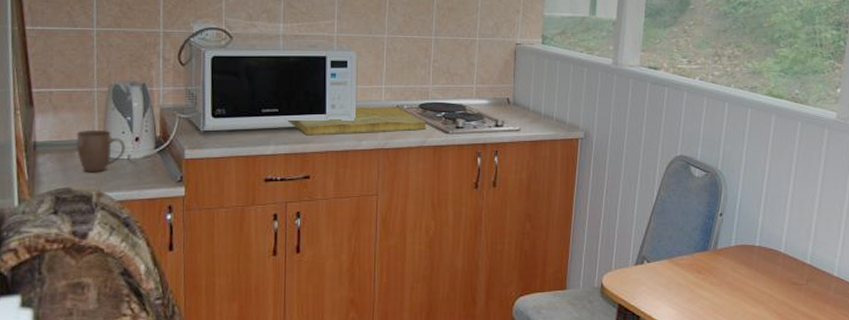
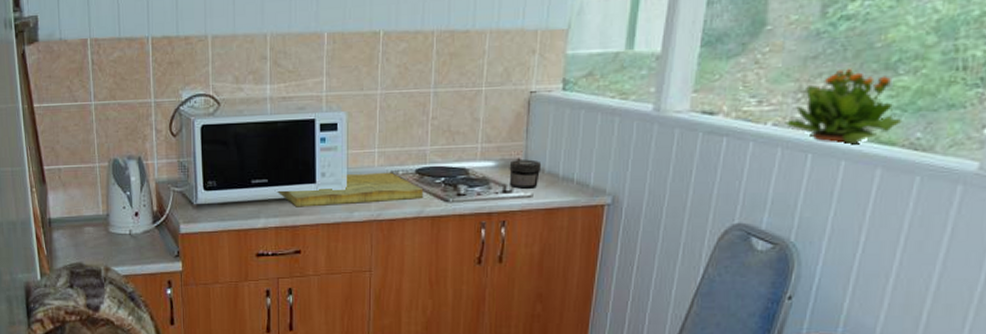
mug: present [76,129,126,173] -> none [83,205,127,248]
jar: none [500,99,527,124] -> present [509,159,542,189]
potted flower: none [708,40,786,97] -> present [785,68,903,145]

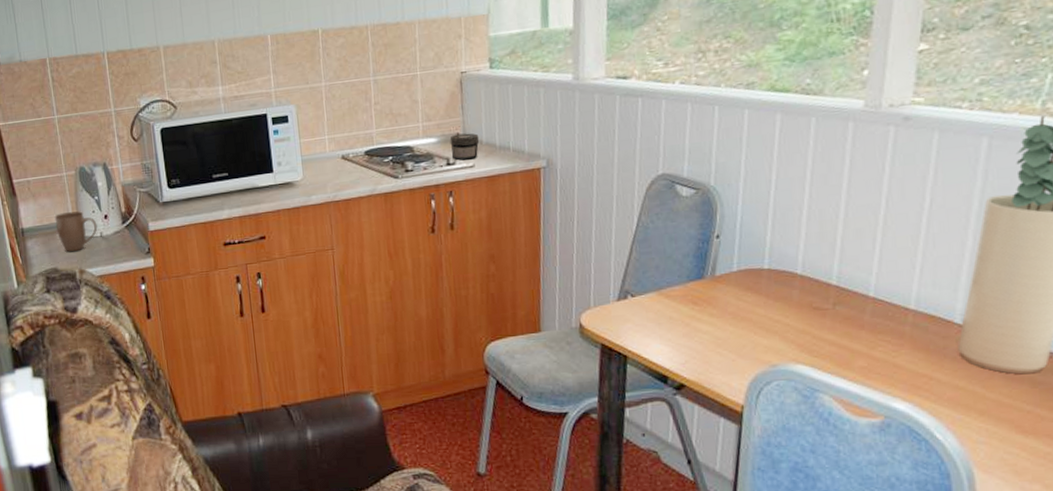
mug: none [83,205,127,248] -> present [54,211,98,252]
cutting board: present [274,172,424,207] -> none [235,156,375,197]
potted flower: present [785,68,903,145] -> none [690,27,792,95]

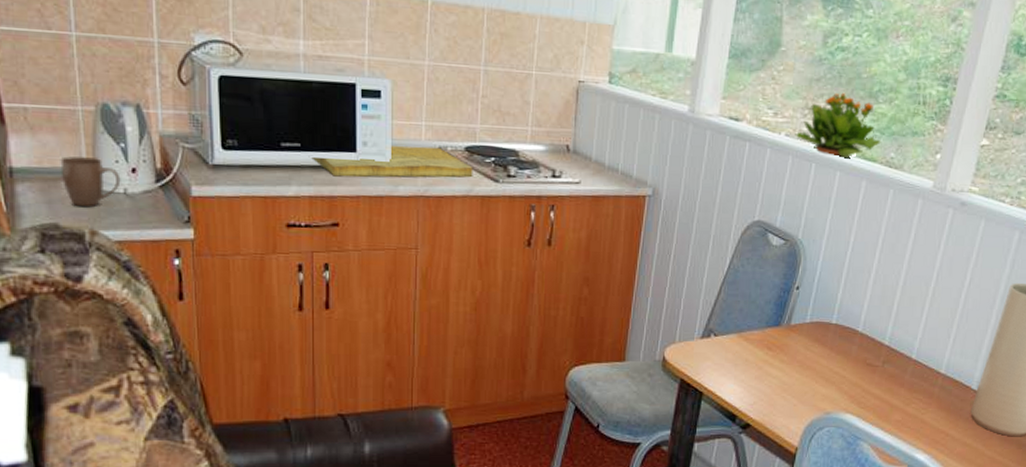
cutting board: none [235,156,375,197] -> present [308,146,473,178]
jar: present [450,133,480,161] -> none [558,146,589,175]
potted flower: none [690,27,792,95] -> present [795,92,881,159]

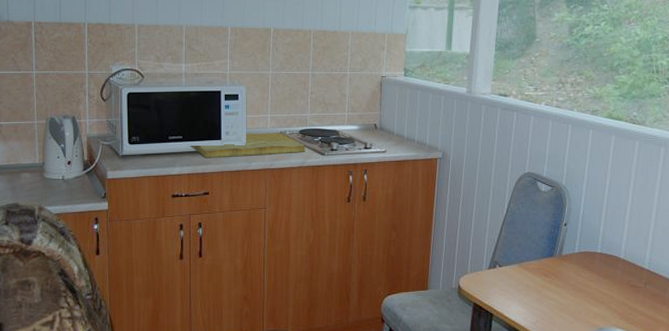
mug: present [60,156,121,207] -> none [21,155,60,191]
potted flower: present [795,92,881,159] -> none [553,68,624,119]

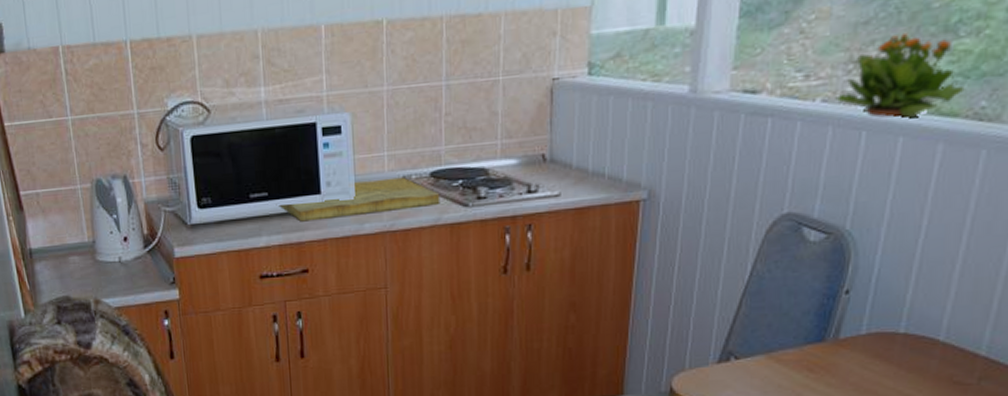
potted flower: none [553,68,624,119] -> present [835,32,965,119]

